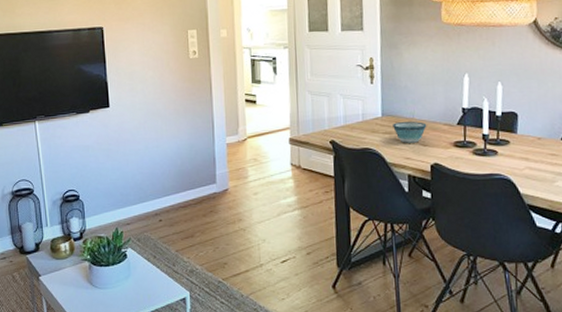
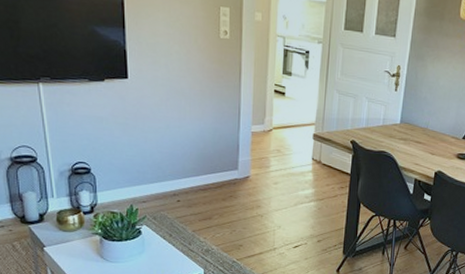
bowl: present [393,121,427,143] -> none [408,130,438,151]

